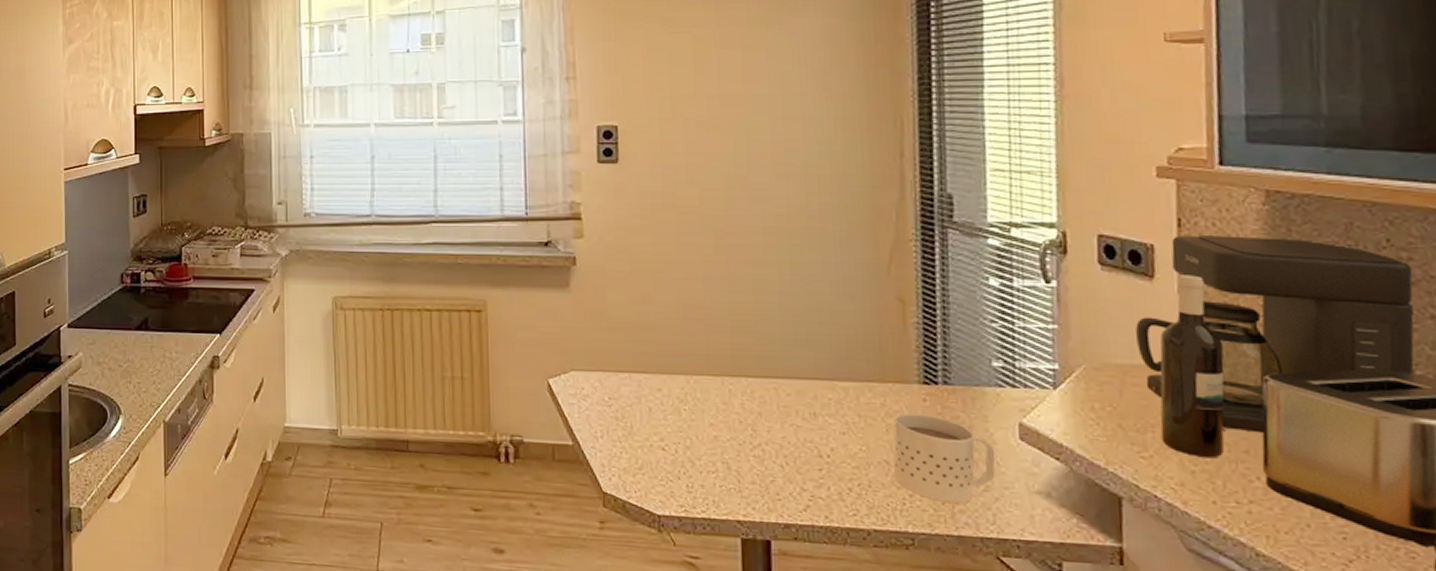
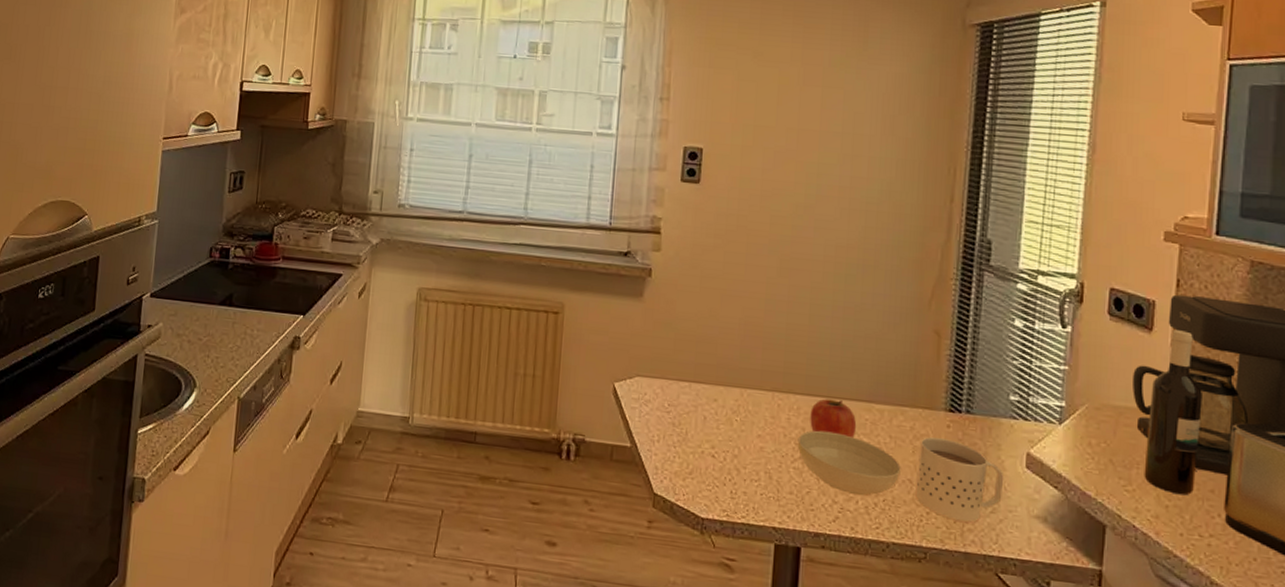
bowl: none [755,414,875,482] -> present [797,430,901,496]
fruit: none [766,380,820,420] -> present [810,399,857,438]

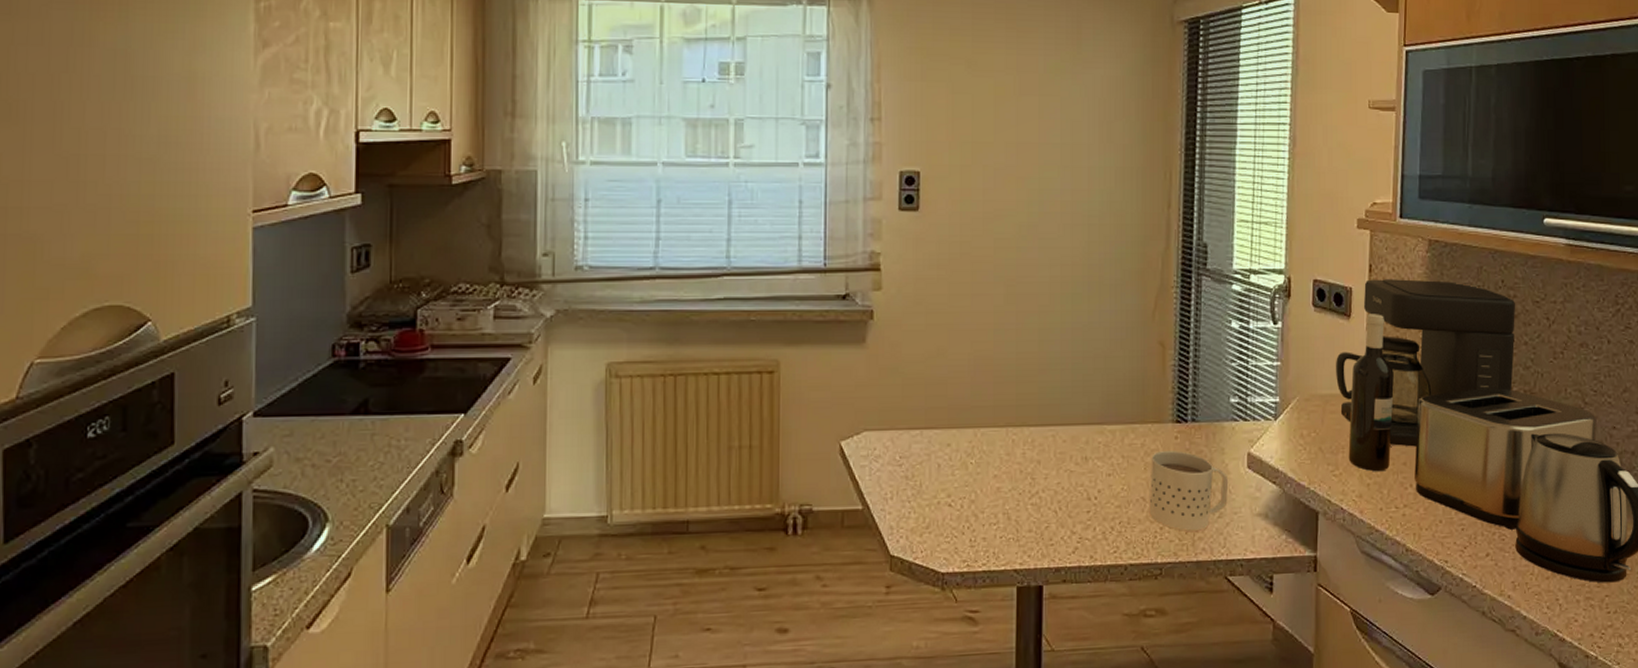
bowl: present [797,430,901,496] -> none [1034,460,1134,523]
fruit: present [810,399,857,438] -> none [1045,426,1090,464]

